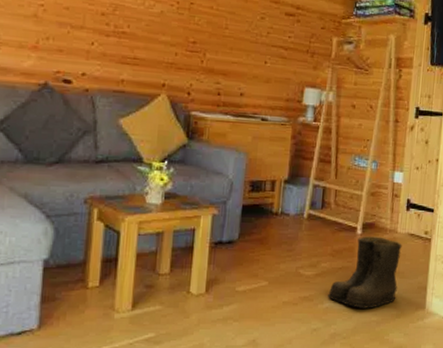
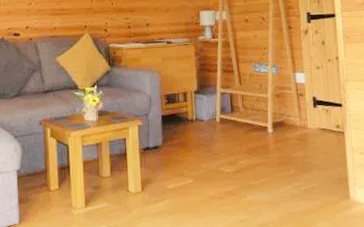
boots: present [328,236,402,309] -> none [250,133,319,200]

